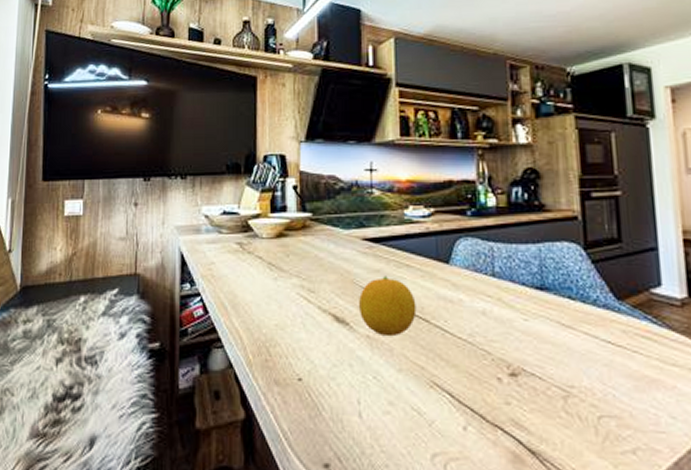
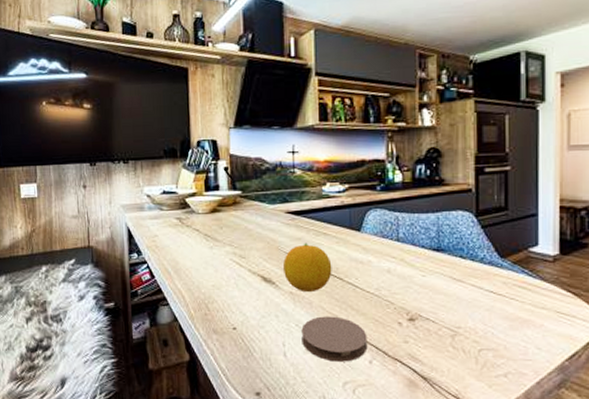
coaster: none [380,367,461,427] -> present [301,316,368,362]

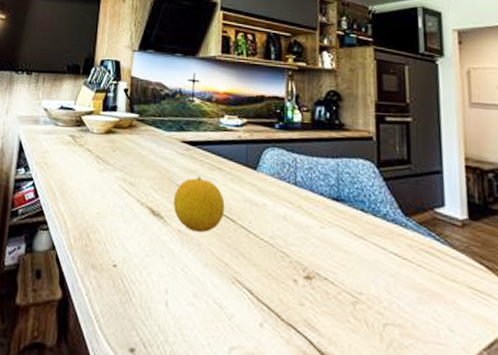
coaster: present [301,316,368,362] -> none [186,262,259,322]

